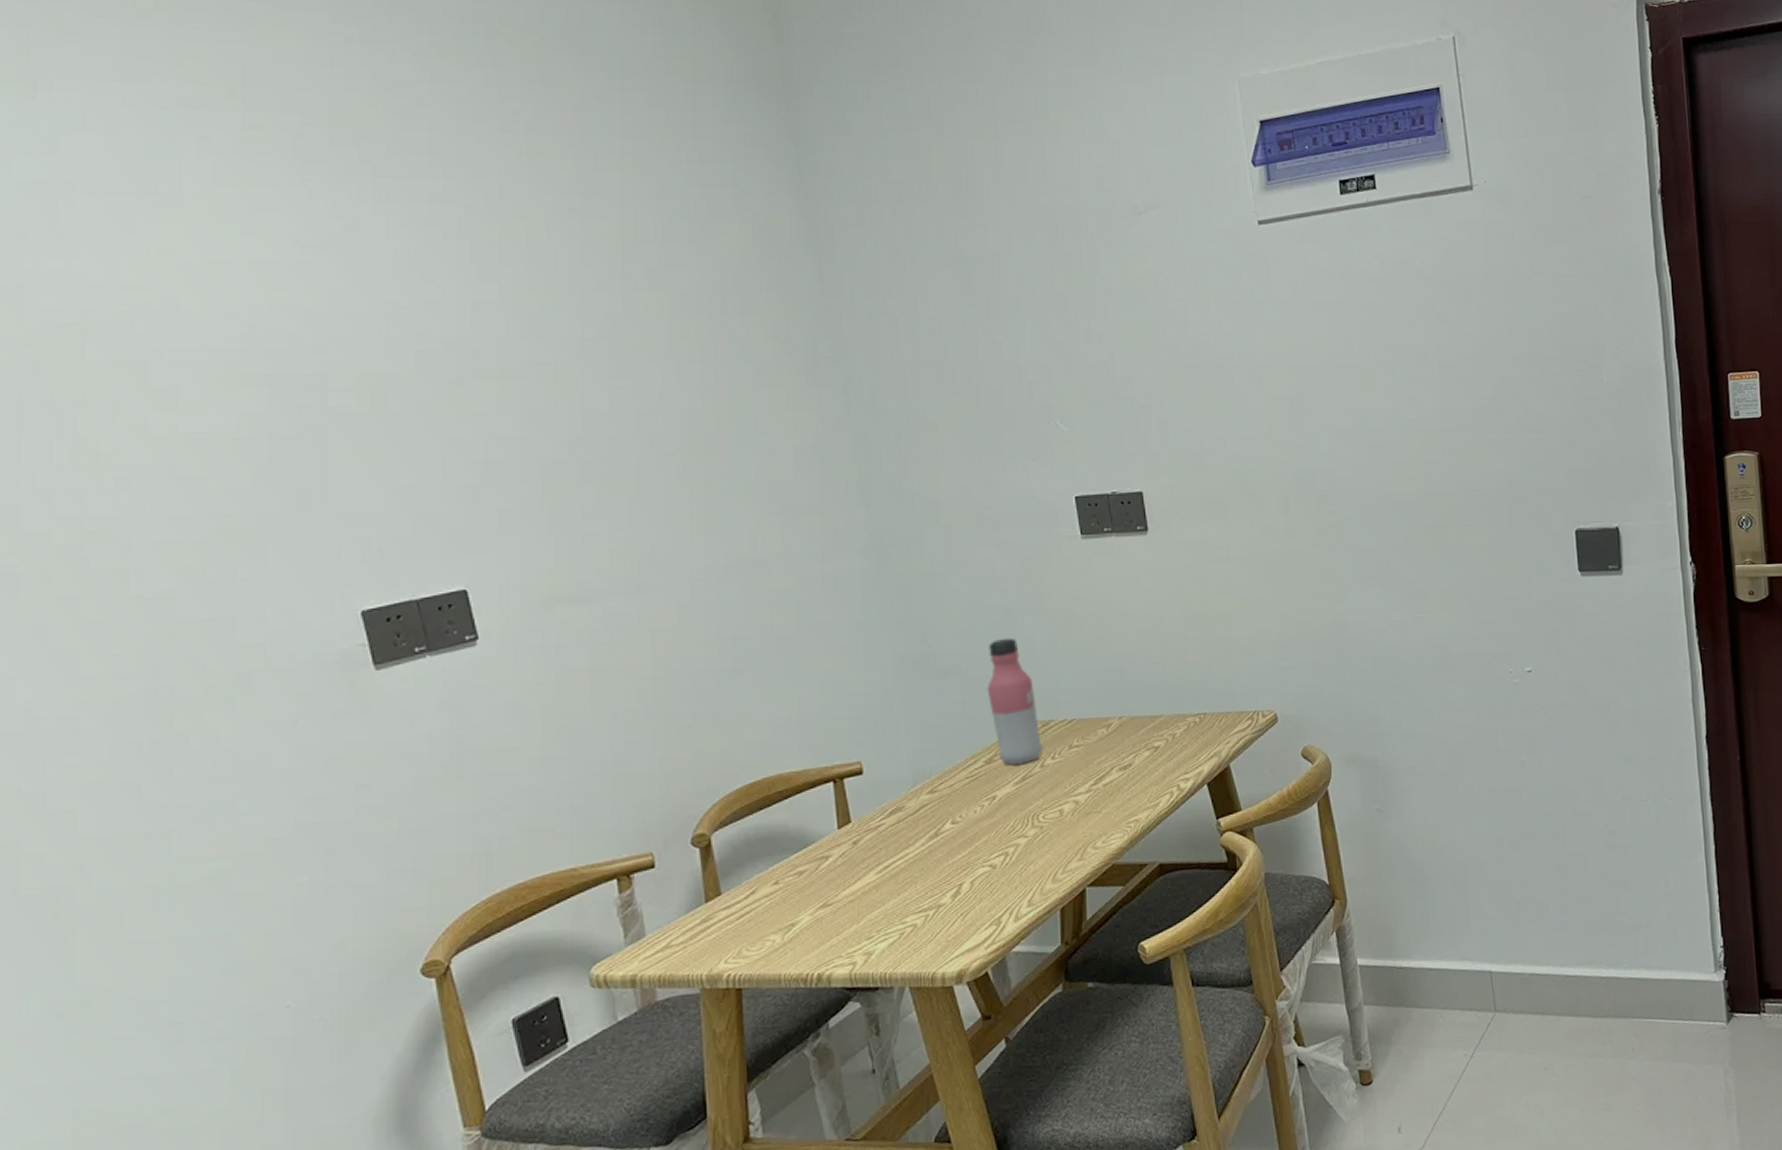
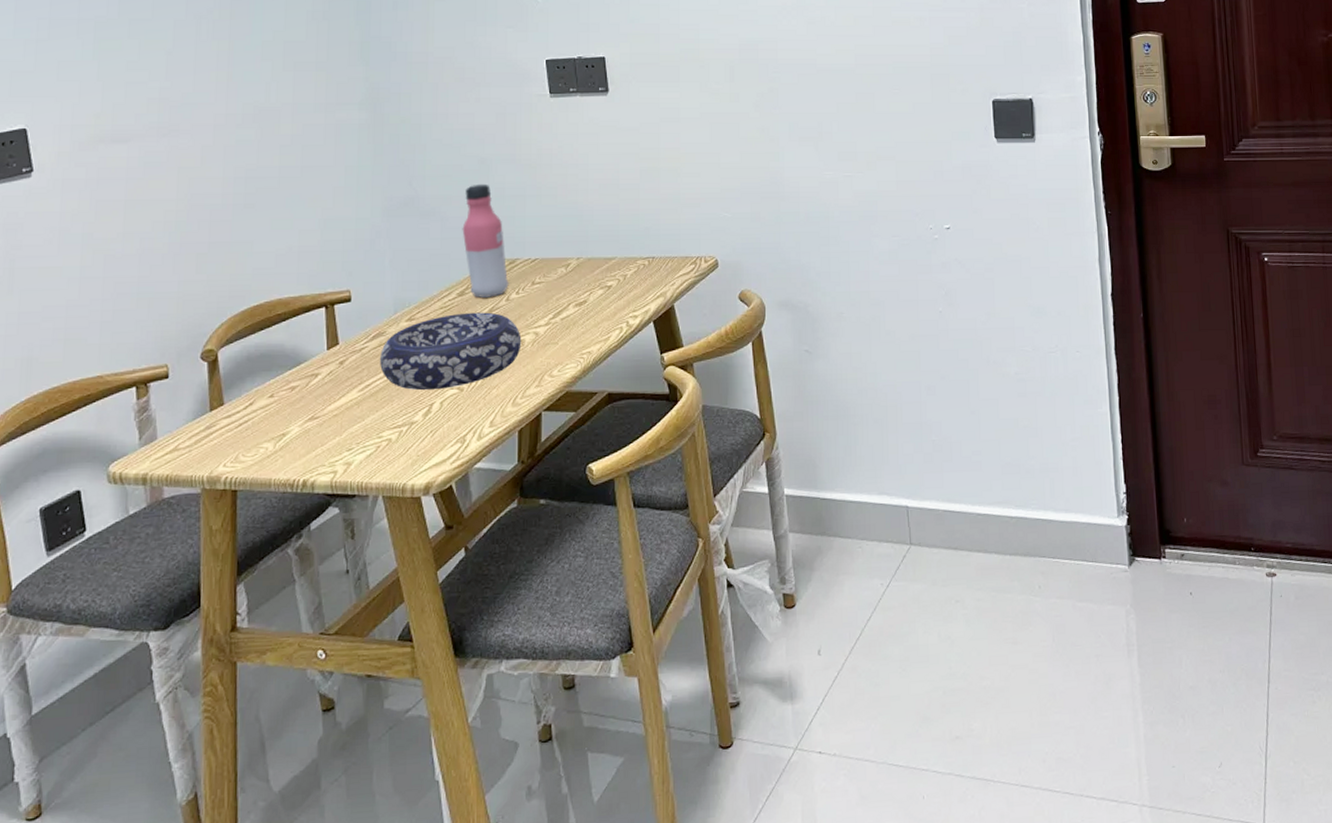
decorative bowl: none [899,780,1060,870] -> present [380,312,522,391]

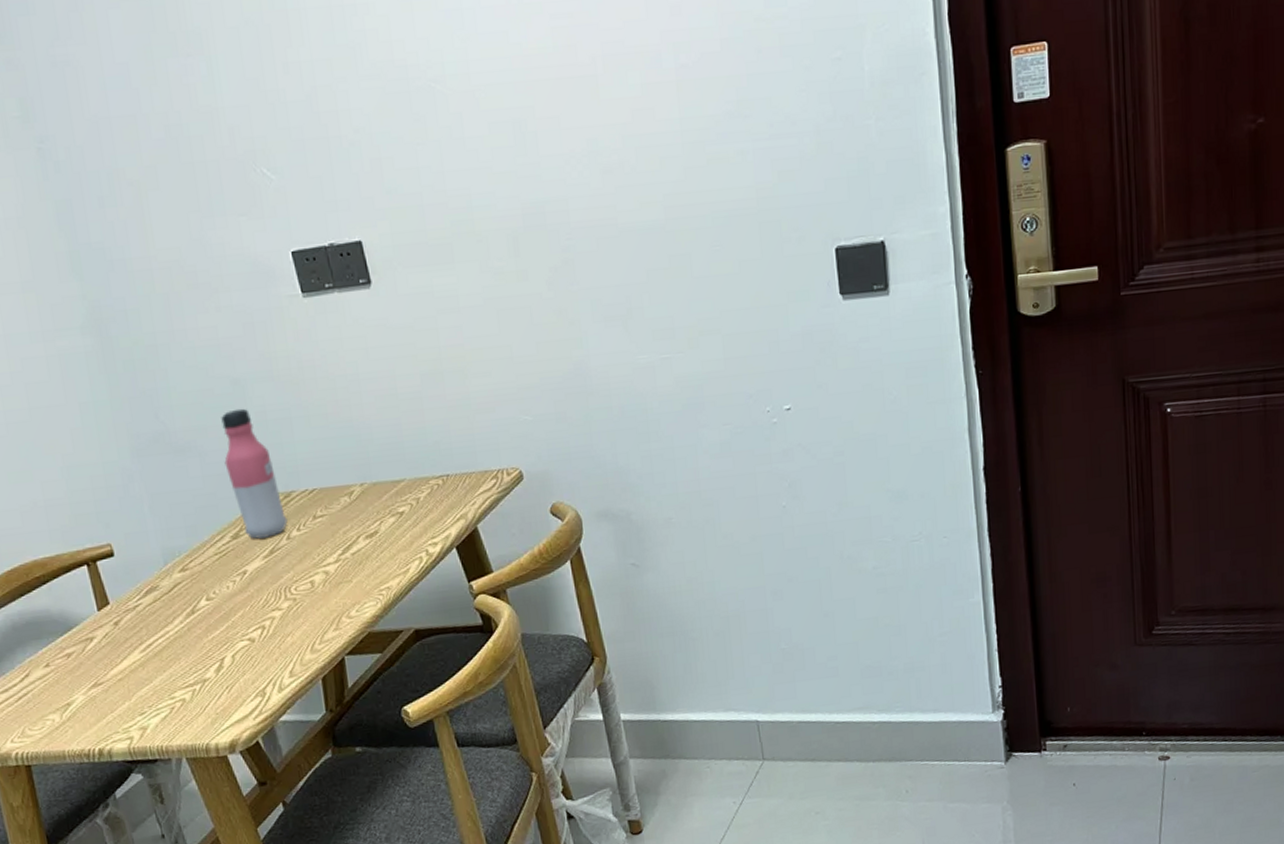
decorative bowl: present [380,312,522,391] -> none [157,554,312,646]

